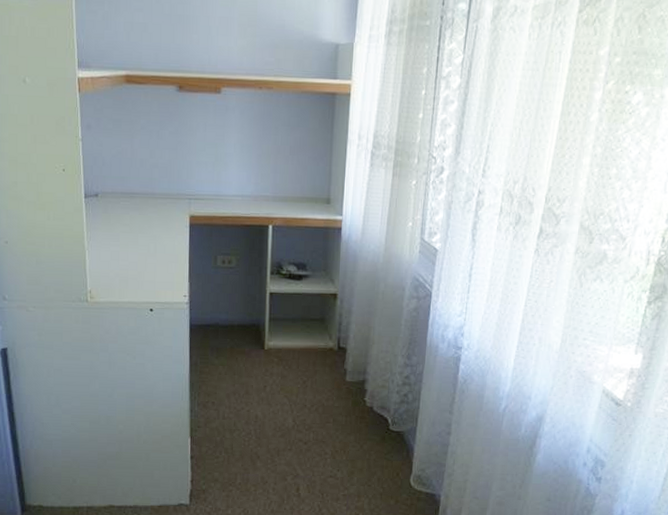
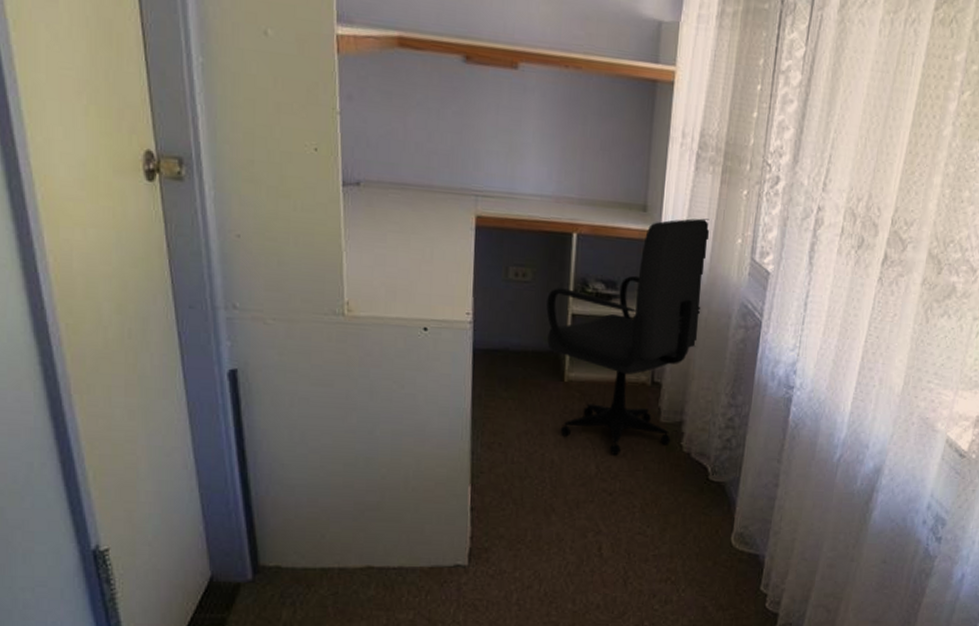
office chair: none [249,206,385,411] -> present [546,218,710,456]

